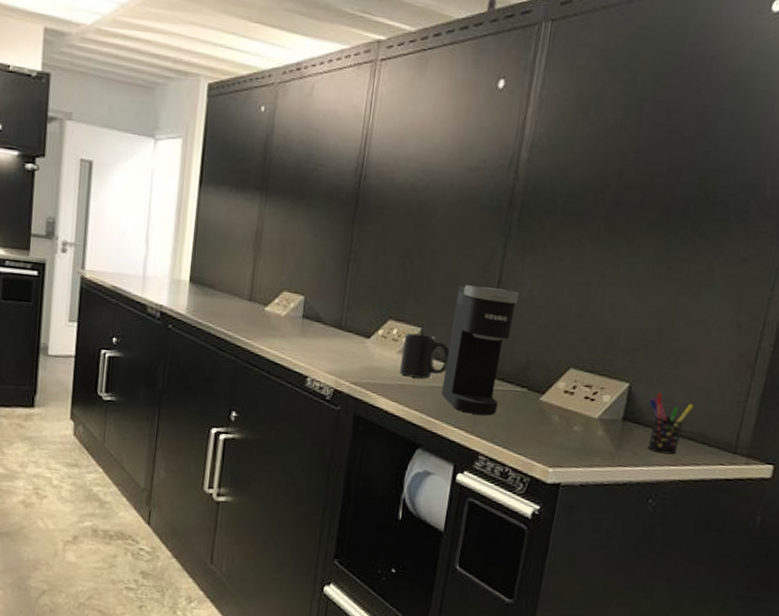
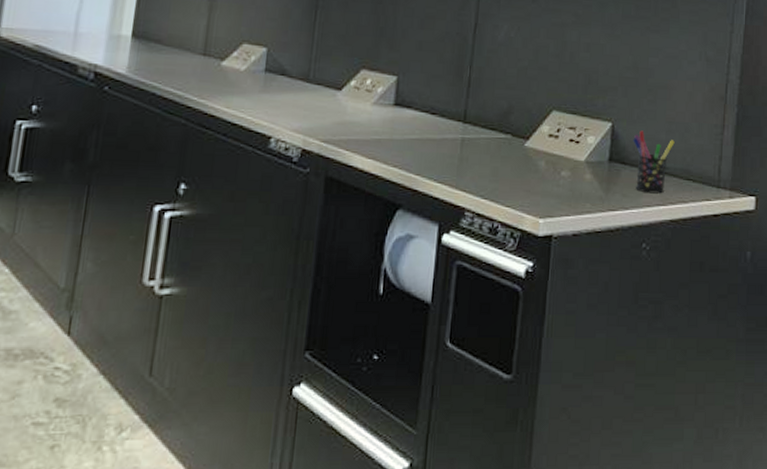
mug: present [399,332,450,379] -> none [374,82,428,131]
coffee maker: present [441,284,520,416] -> none [421,28,497,167]

